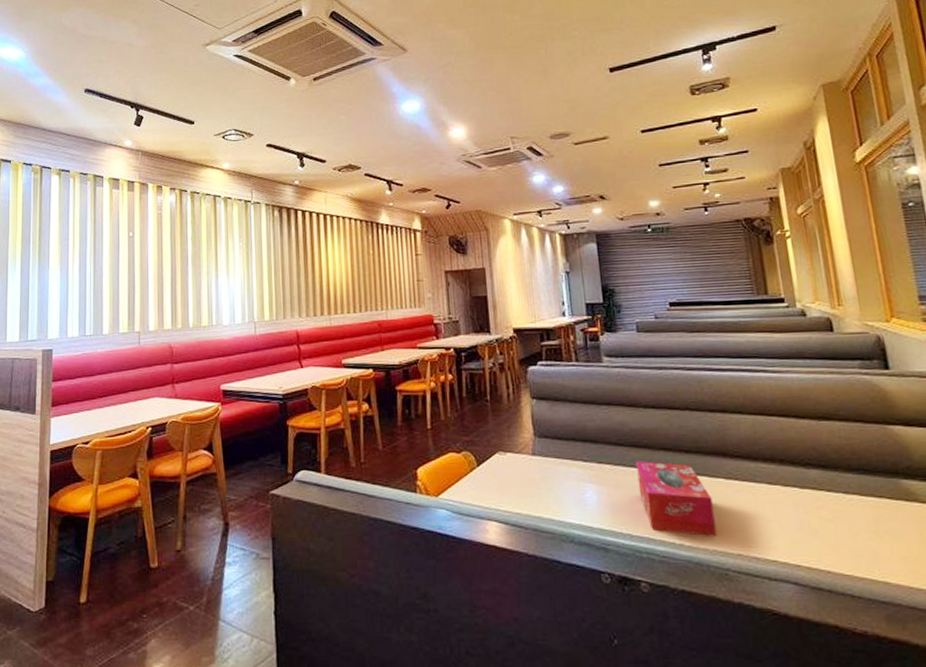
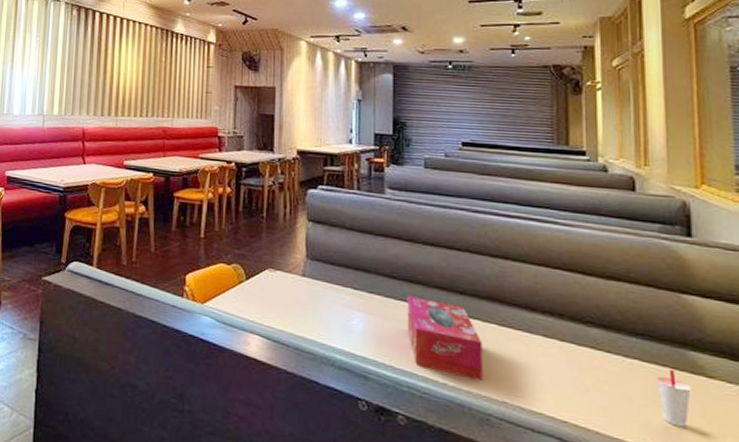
cup: none [875,499,909,555] -> present [656,369,691,428]

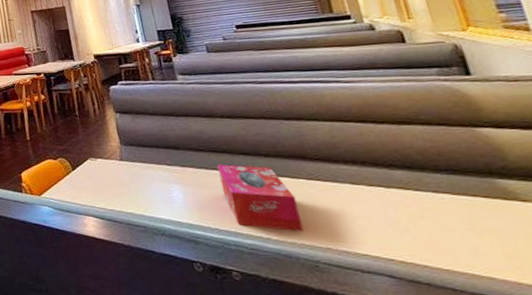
cup: present [656,369,691,428] -> none [470,198,514,251]

